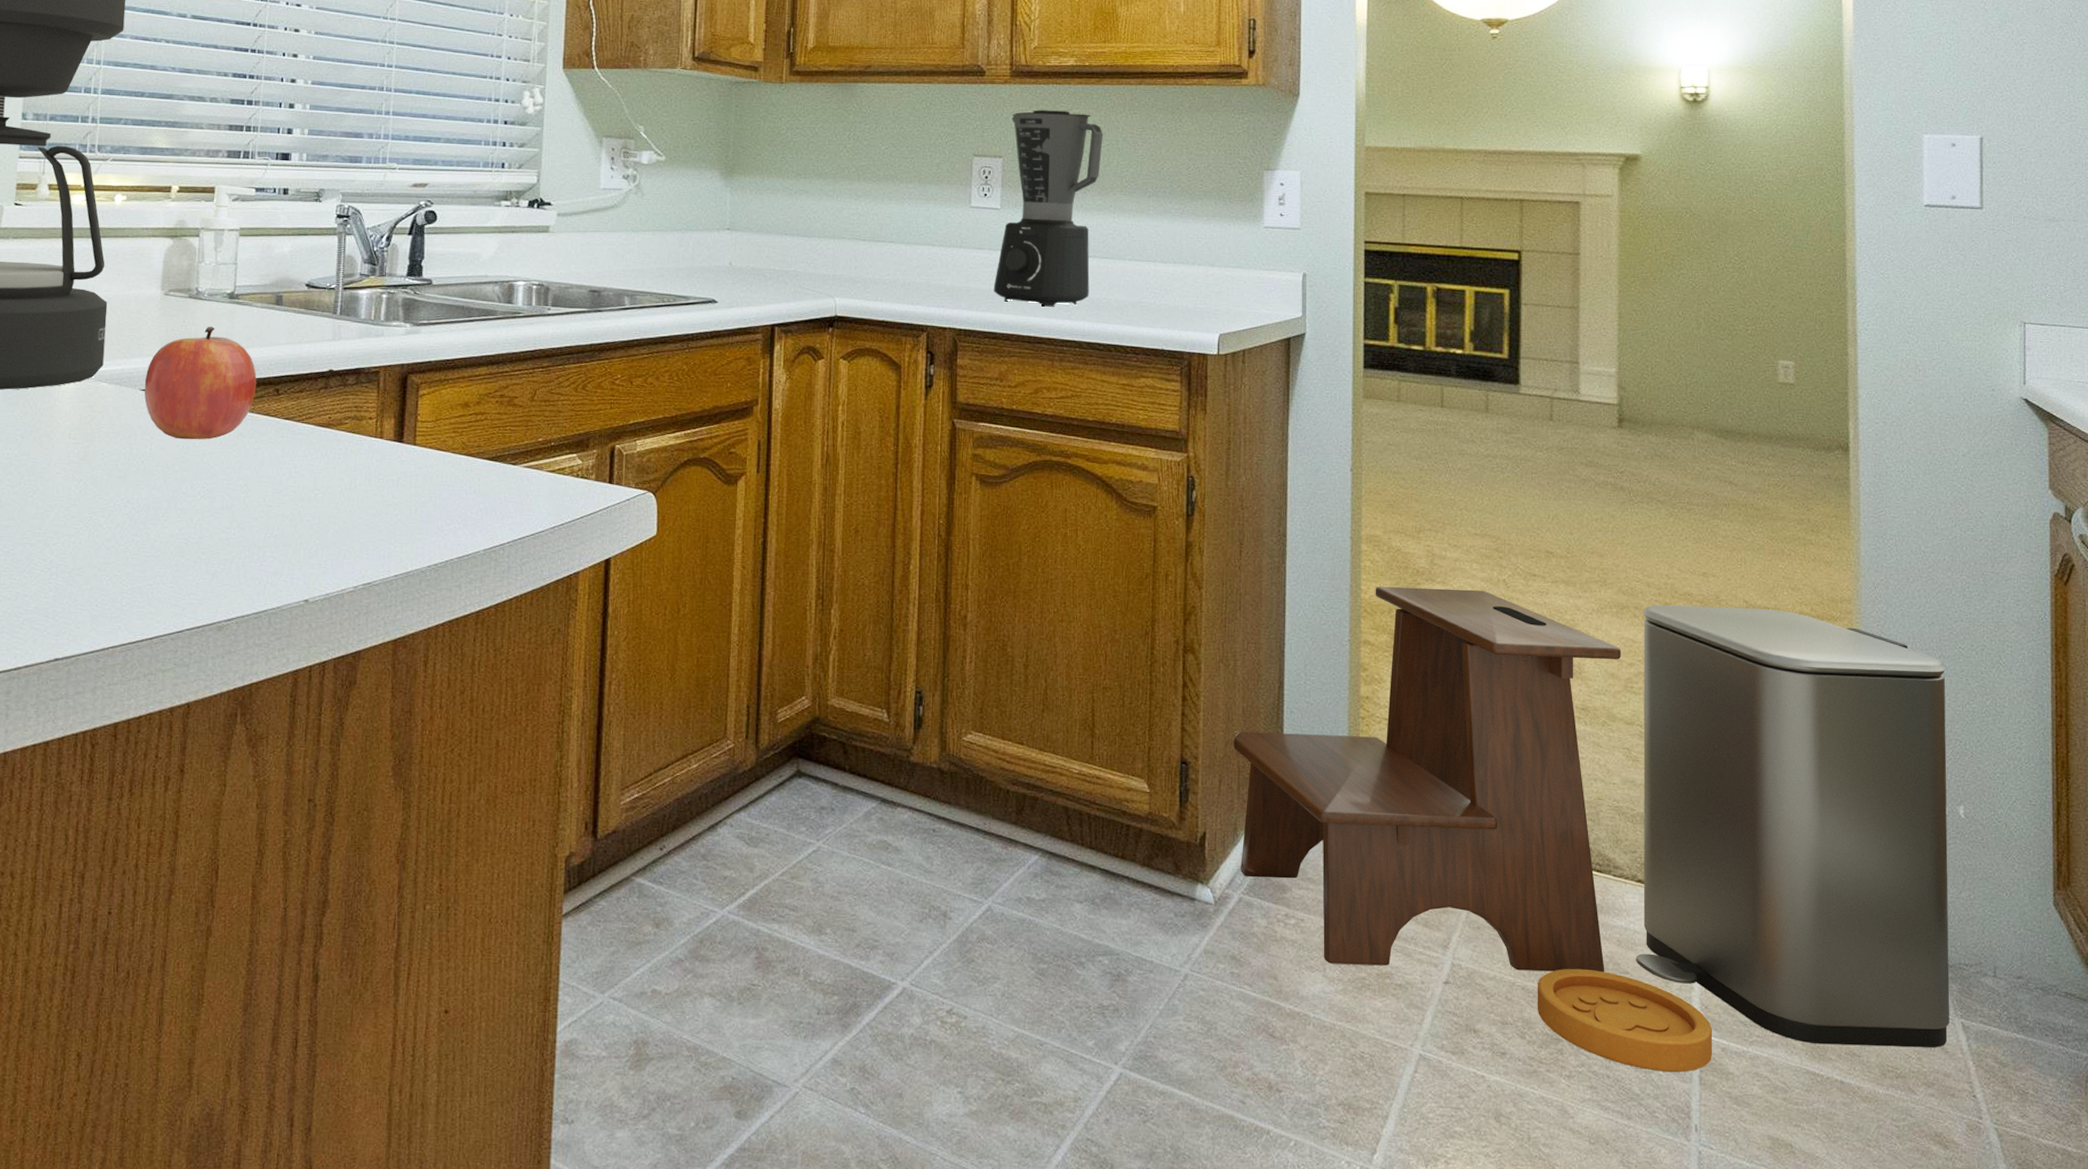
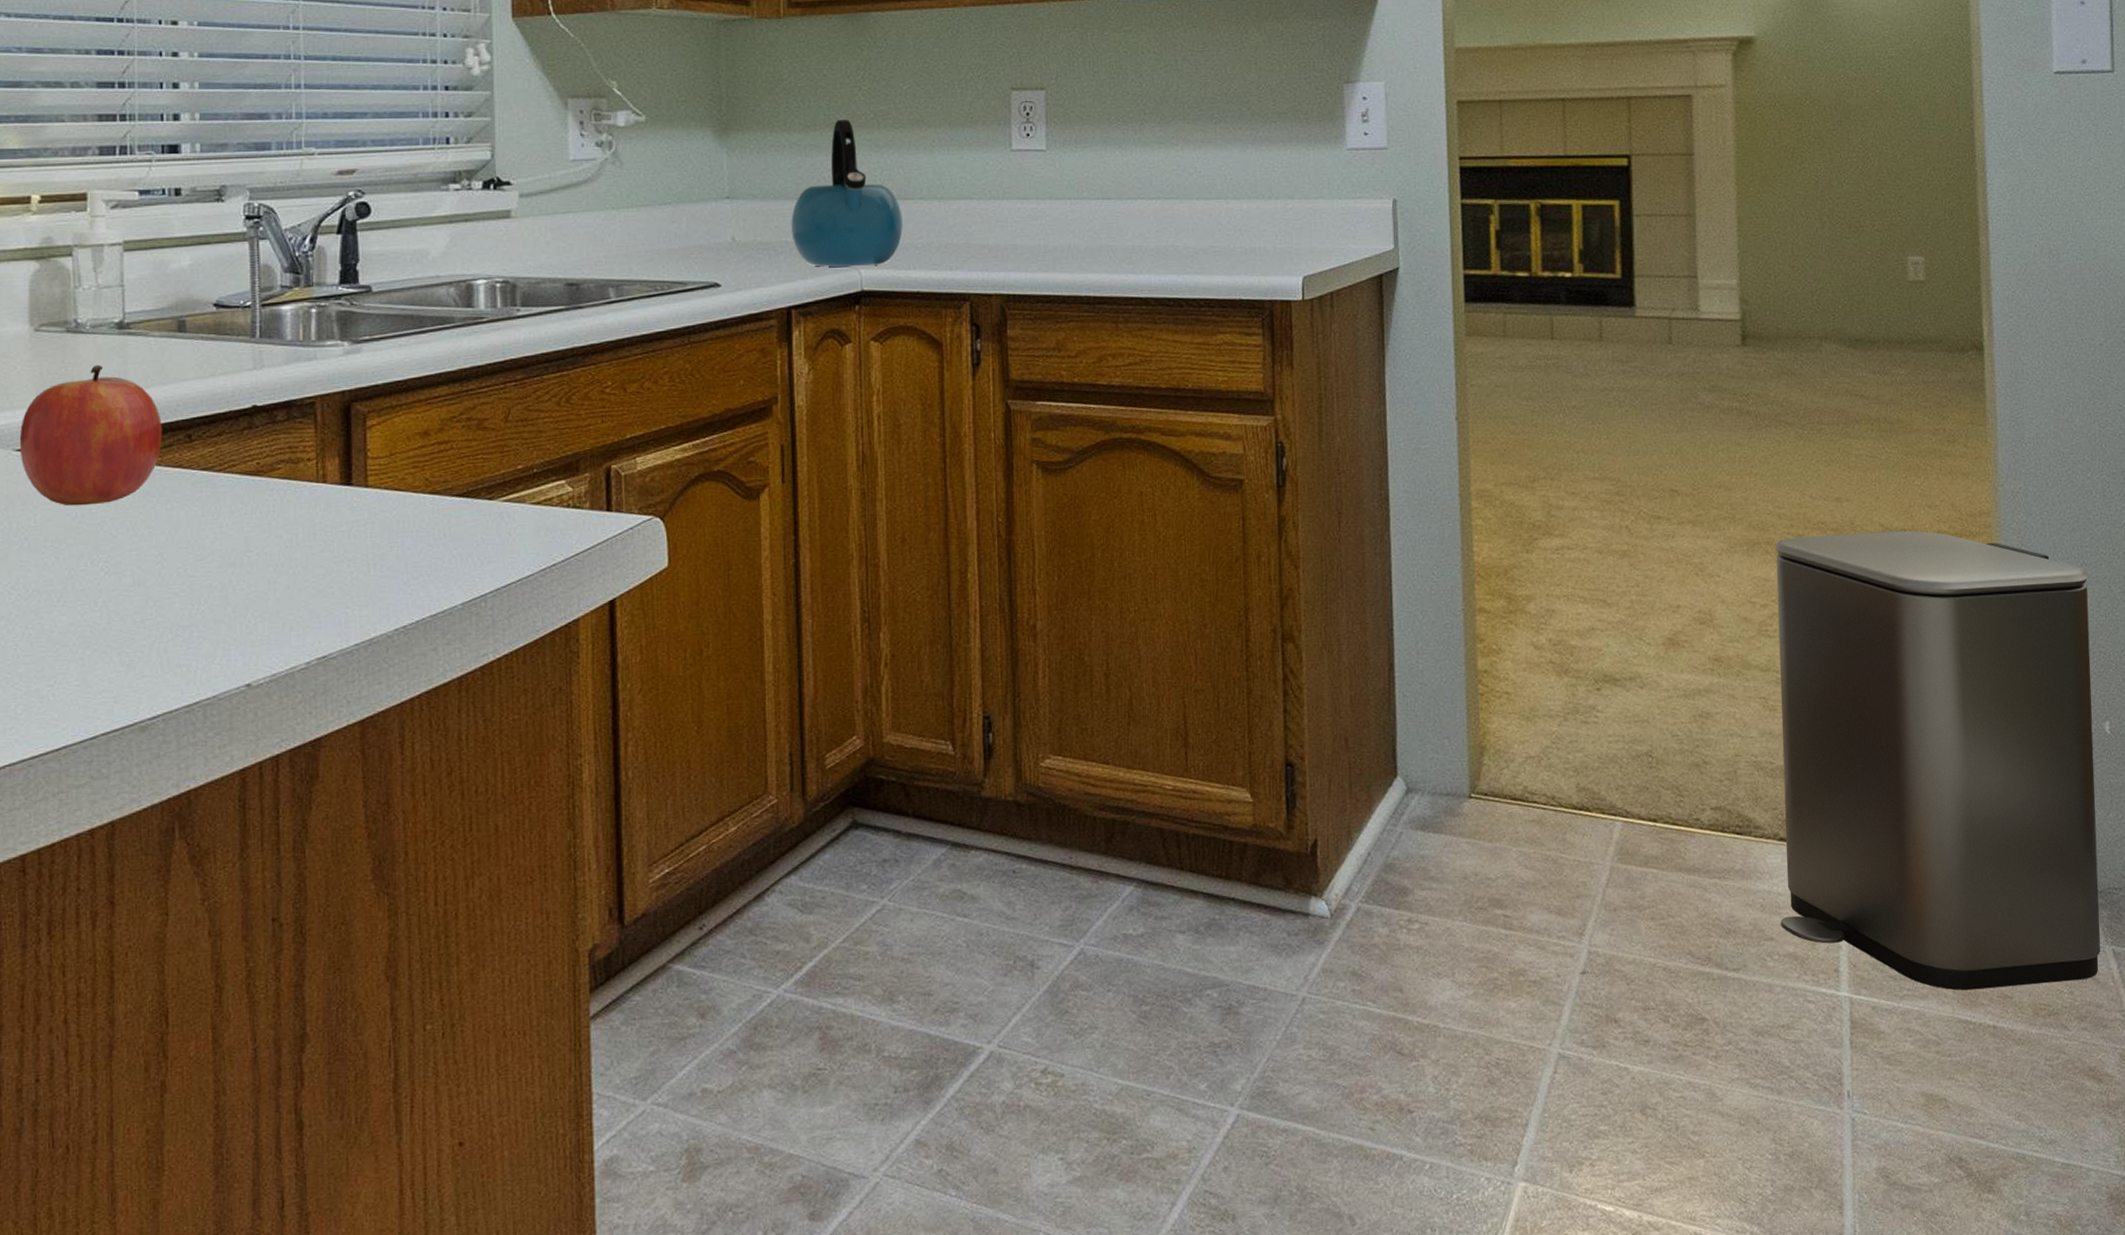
kettle: none [779,171,874,296] -> present [791,120,903,267]
blender: present [993,110,1103,306] -> none [1043,29,1160,260]
step stool: present [1231,586,1622,973] -> none [1340,540,1754,968]
pet bowl: present [1537,968,1712,1072] -> none [1679,940,1862,1040]

